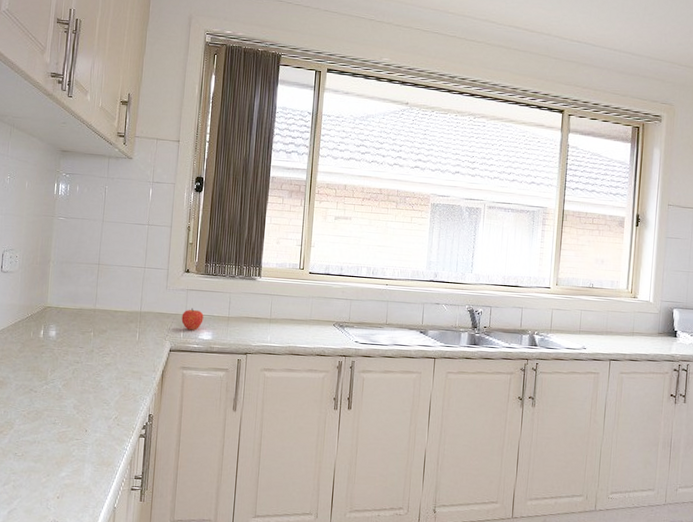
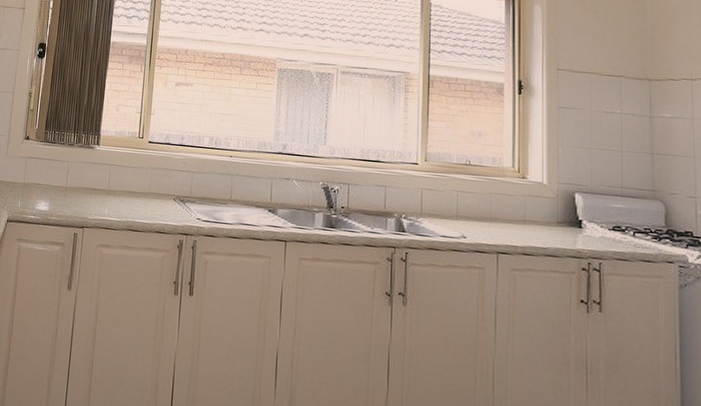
fruit: present [181,308,204,330] -> none [19,176,42,200]

